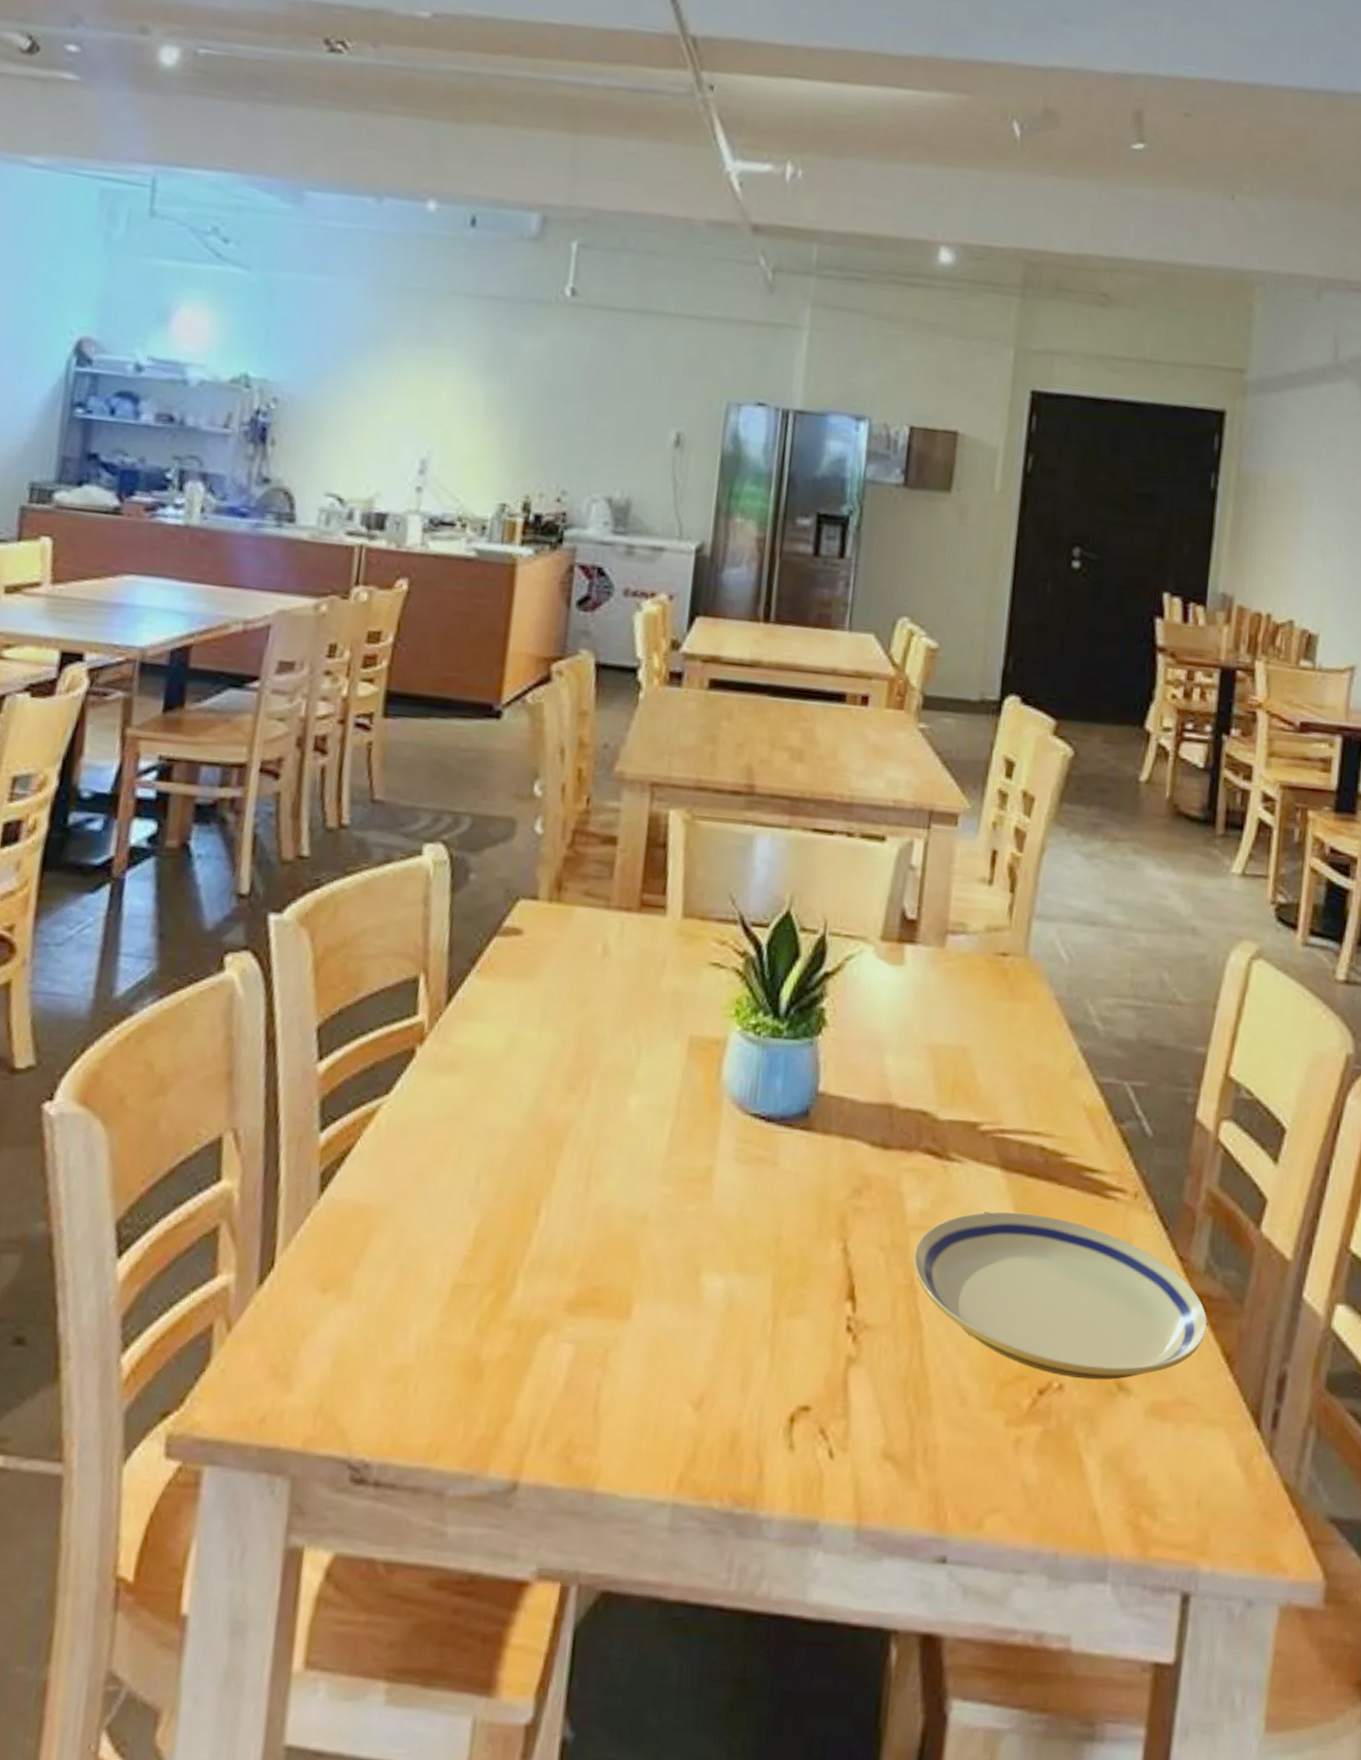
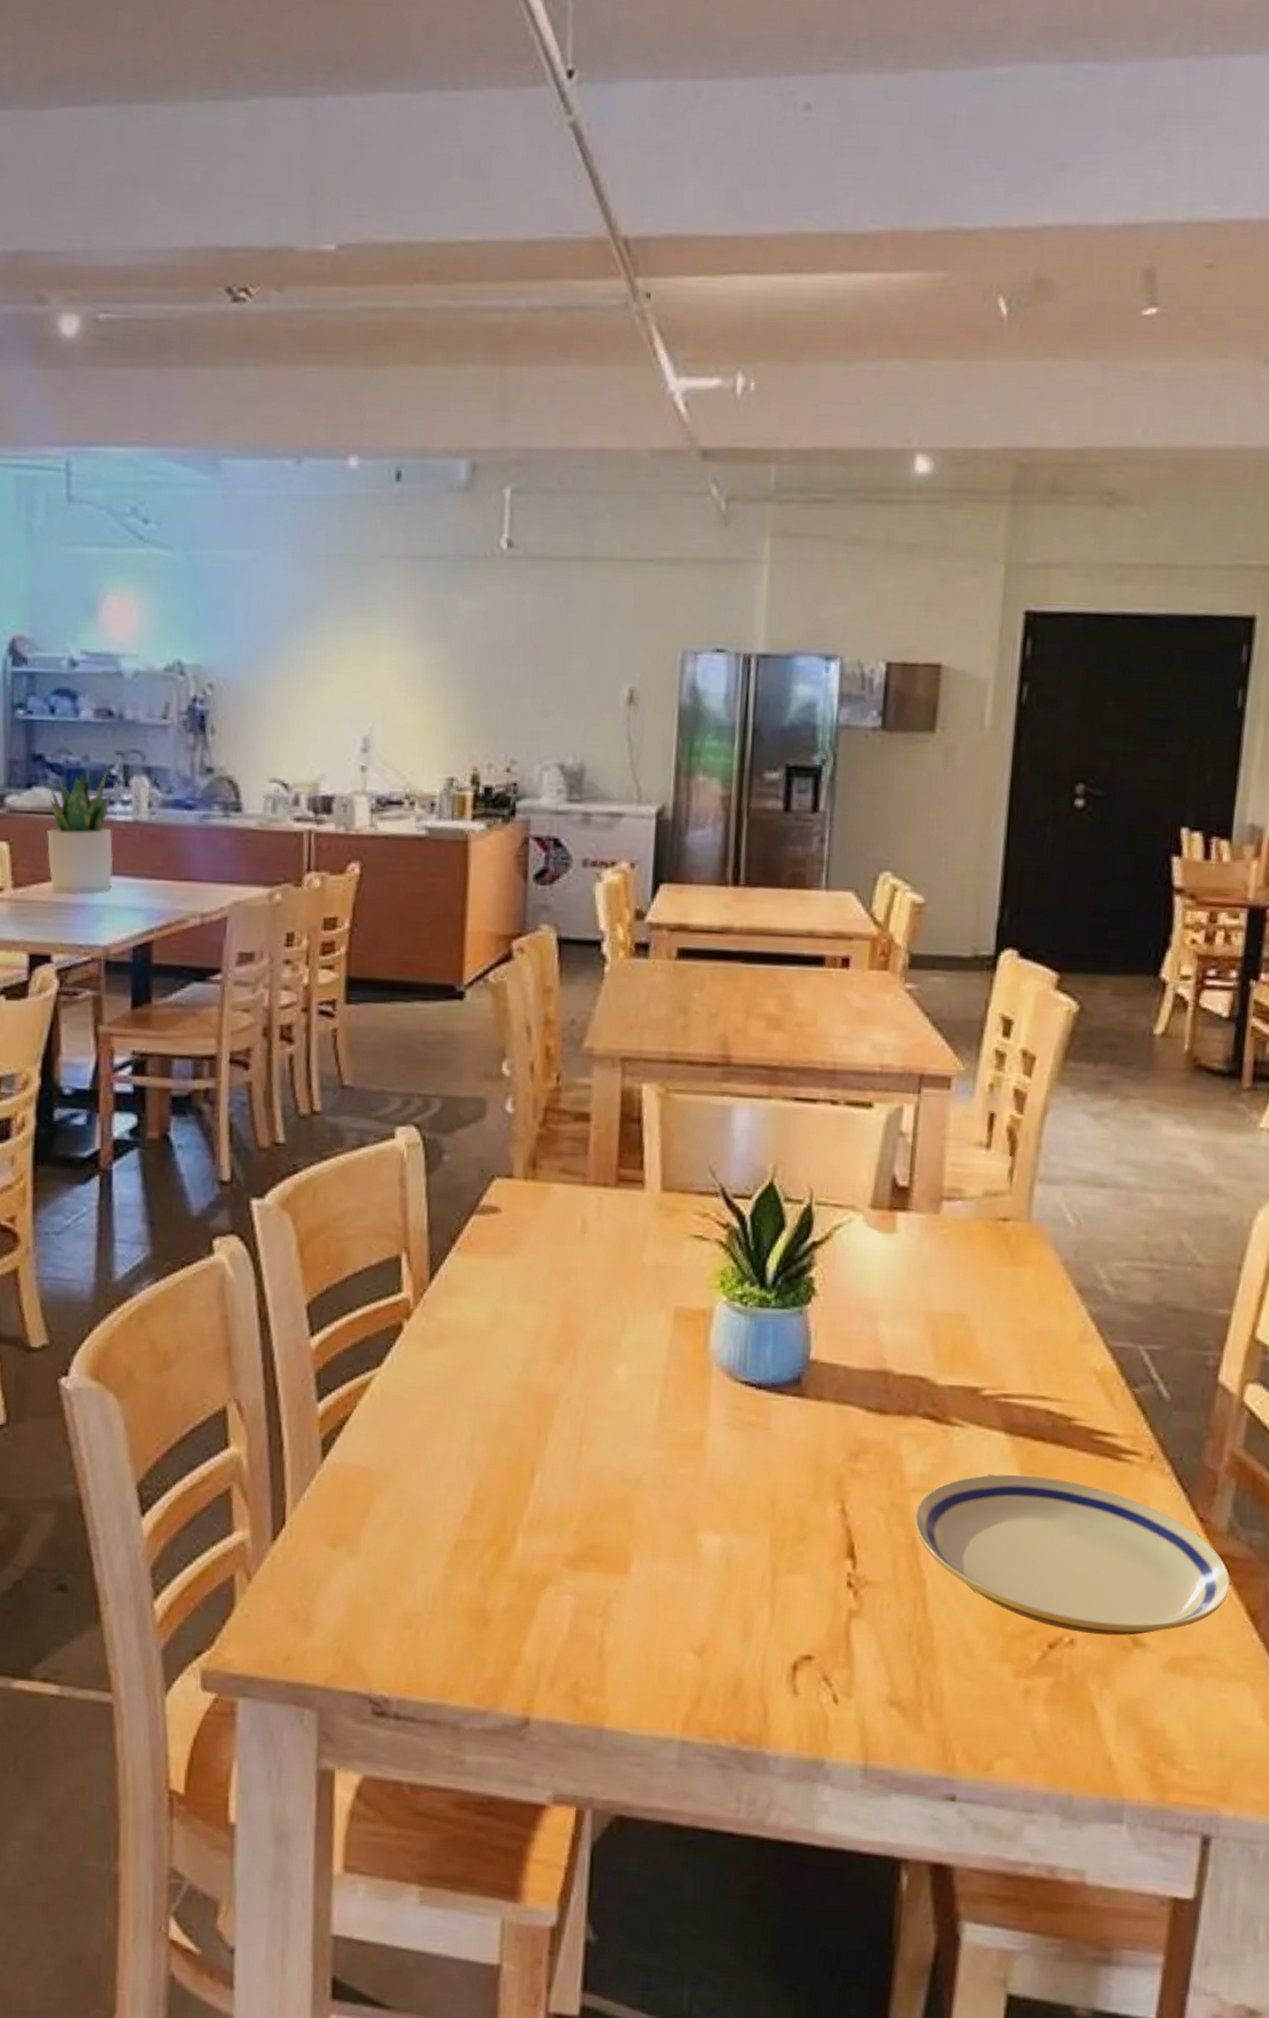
planter: none [91,470,165,595] -> present [47,768,114,896]

